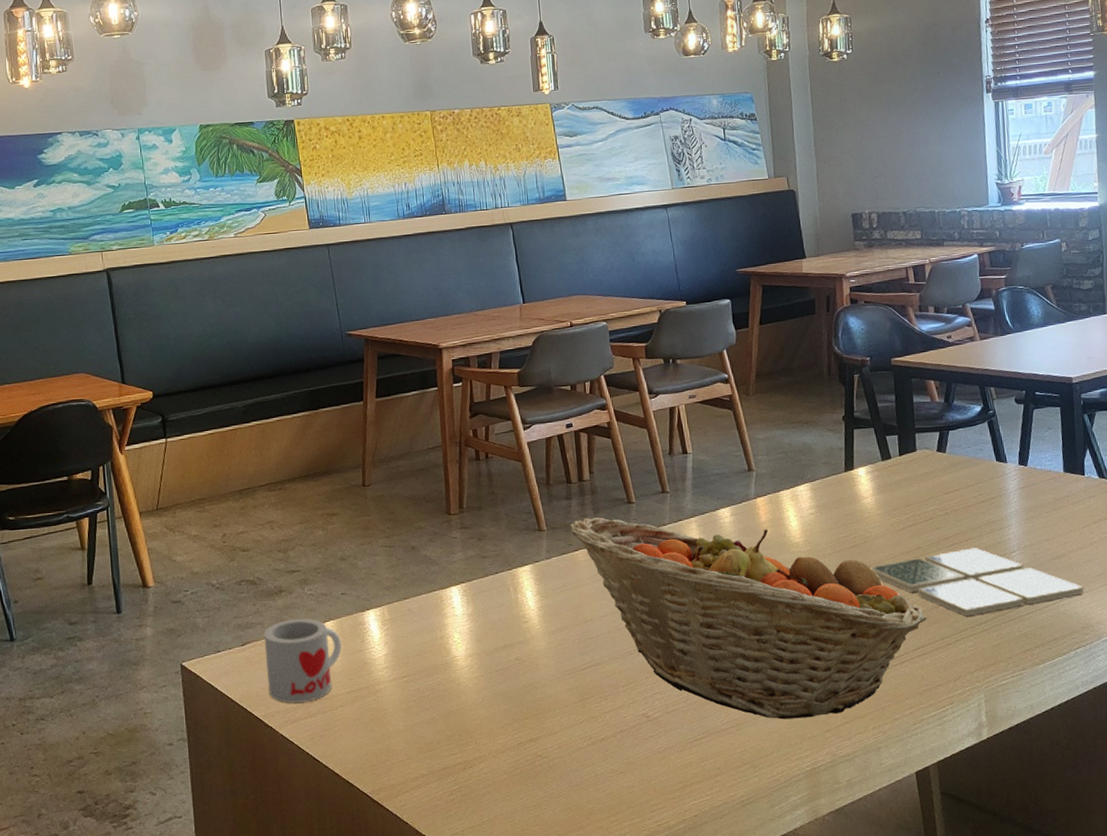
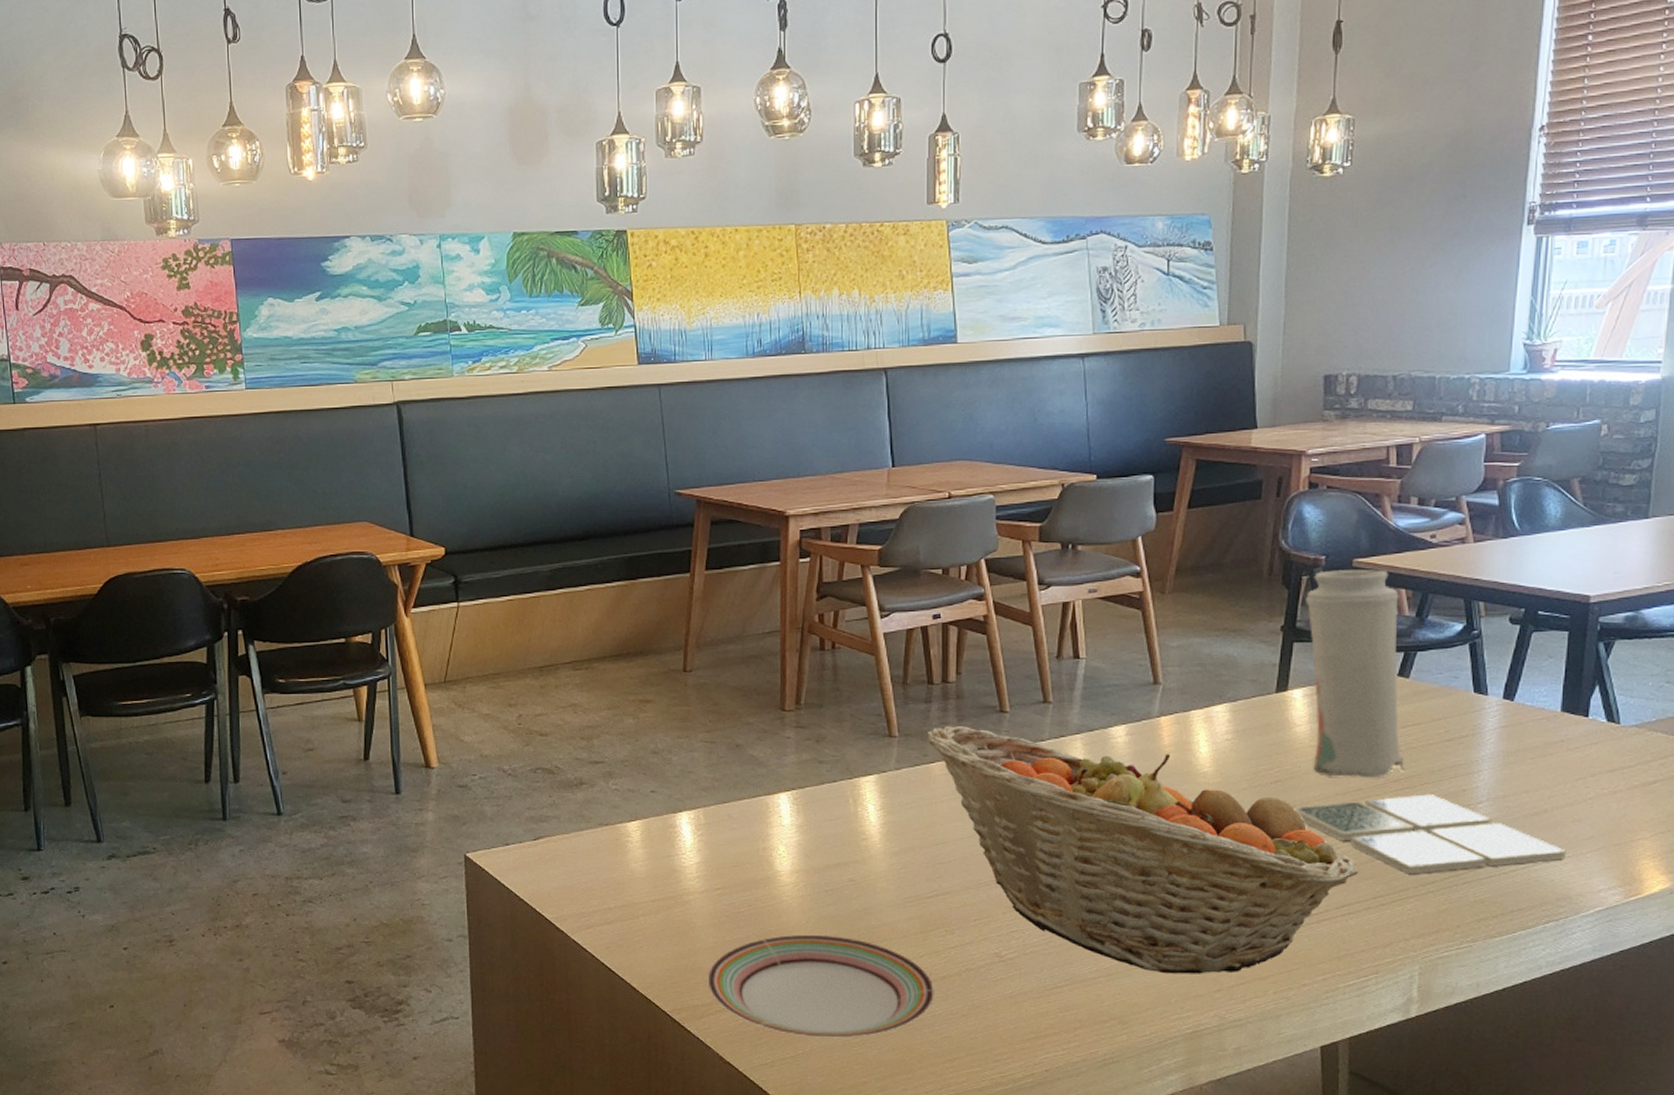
mug: present [263,618,342,703] -> none [559,815,647,907]
plate: none [400,710,596,805] -> present [707,934,934,1038]
vase: none [859,366,952,539] -> present [1306,570,1405,778]

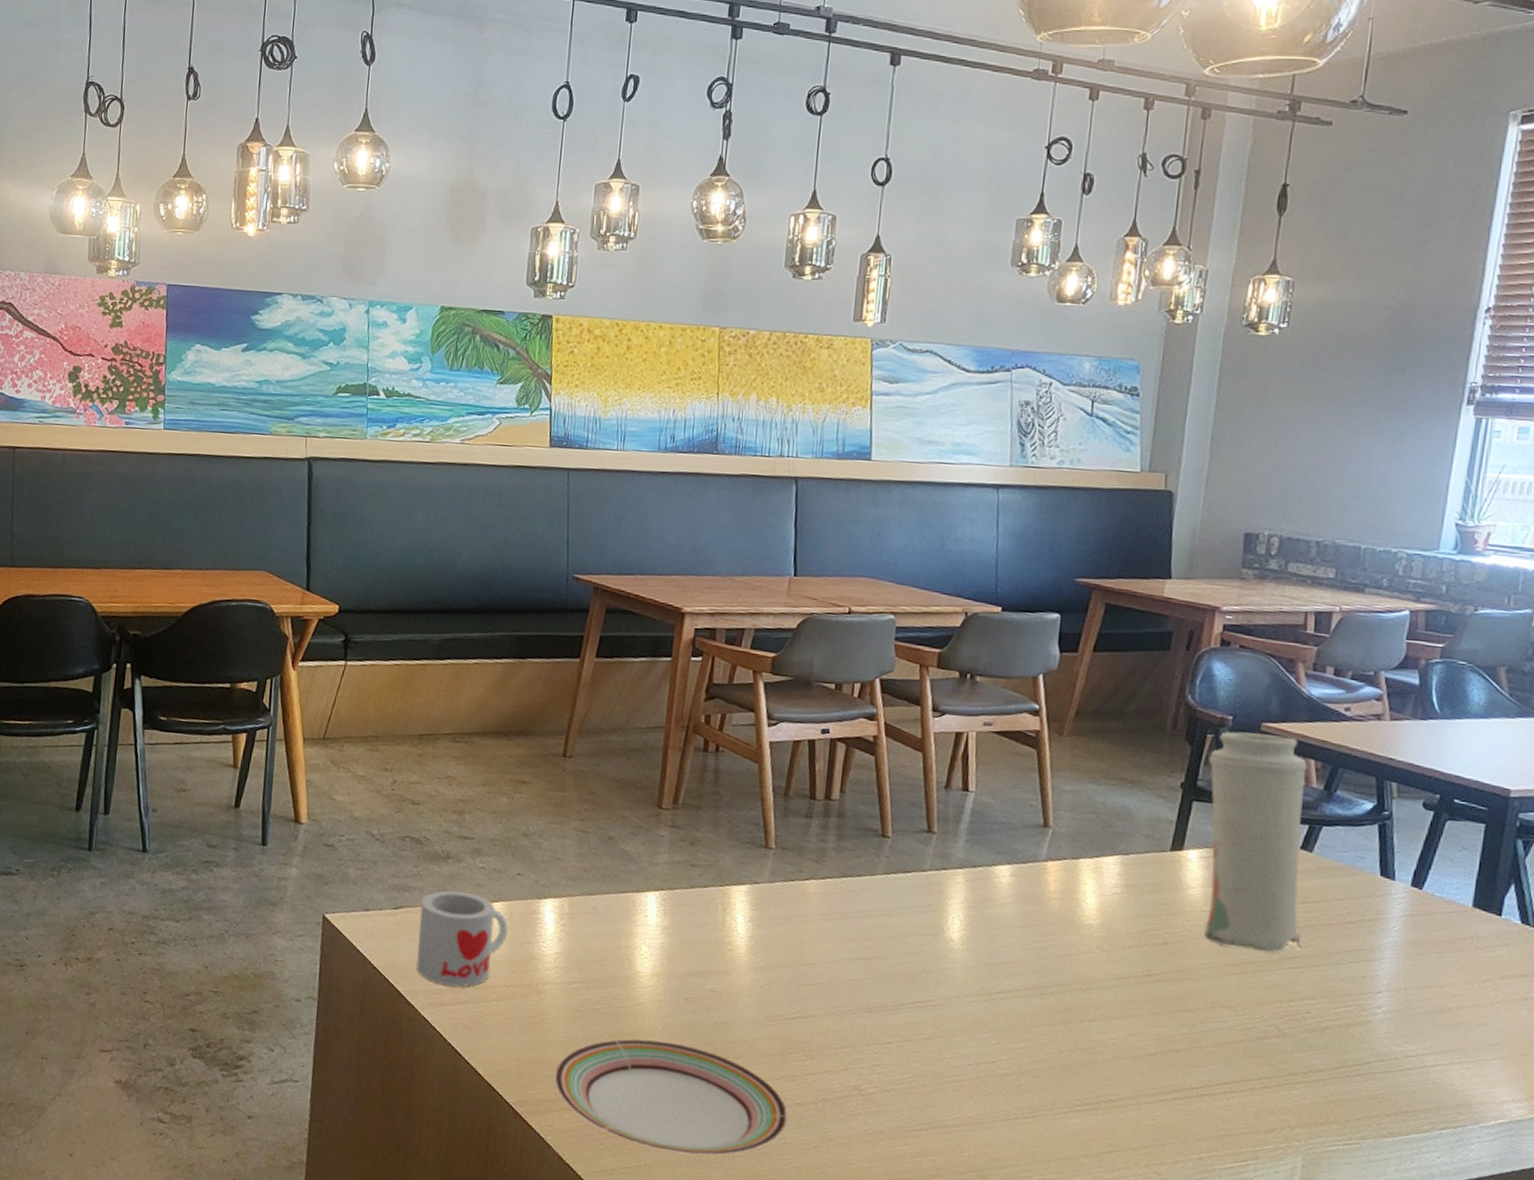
mug: none [559,815,647,907] -> present [416,890,508,987]
fruit basket: present [927,725,1359,974] -> none [805,843,1245,1139]
drink coaster: present [1292,794,1567,875] -> none [1179,971,1469,1064]

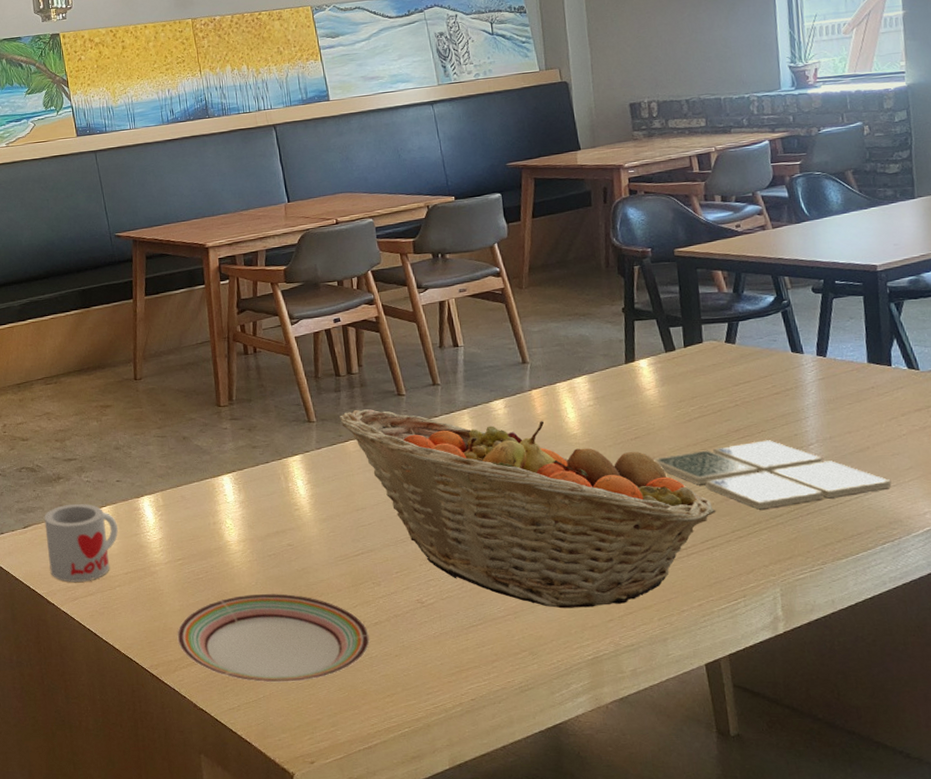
fruit basket: none [805,843,1245,1139] -> present [340,409,717,609]
drink coaster: none [1179,971,1469,1064] -> present [652,440,892,510]
vase: present [1205,731,1308,953] -> none [639,256,743,431]

